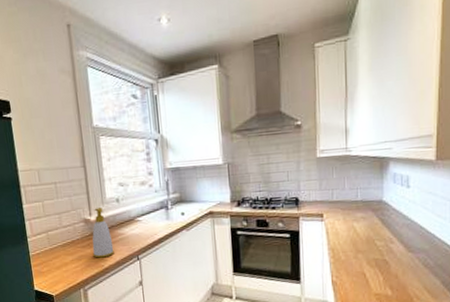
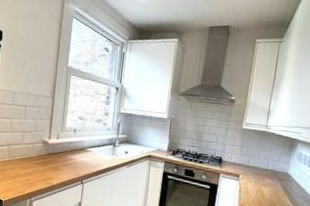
soap bottle: present [92,207,114,258] -> none [44,133,64,177]

